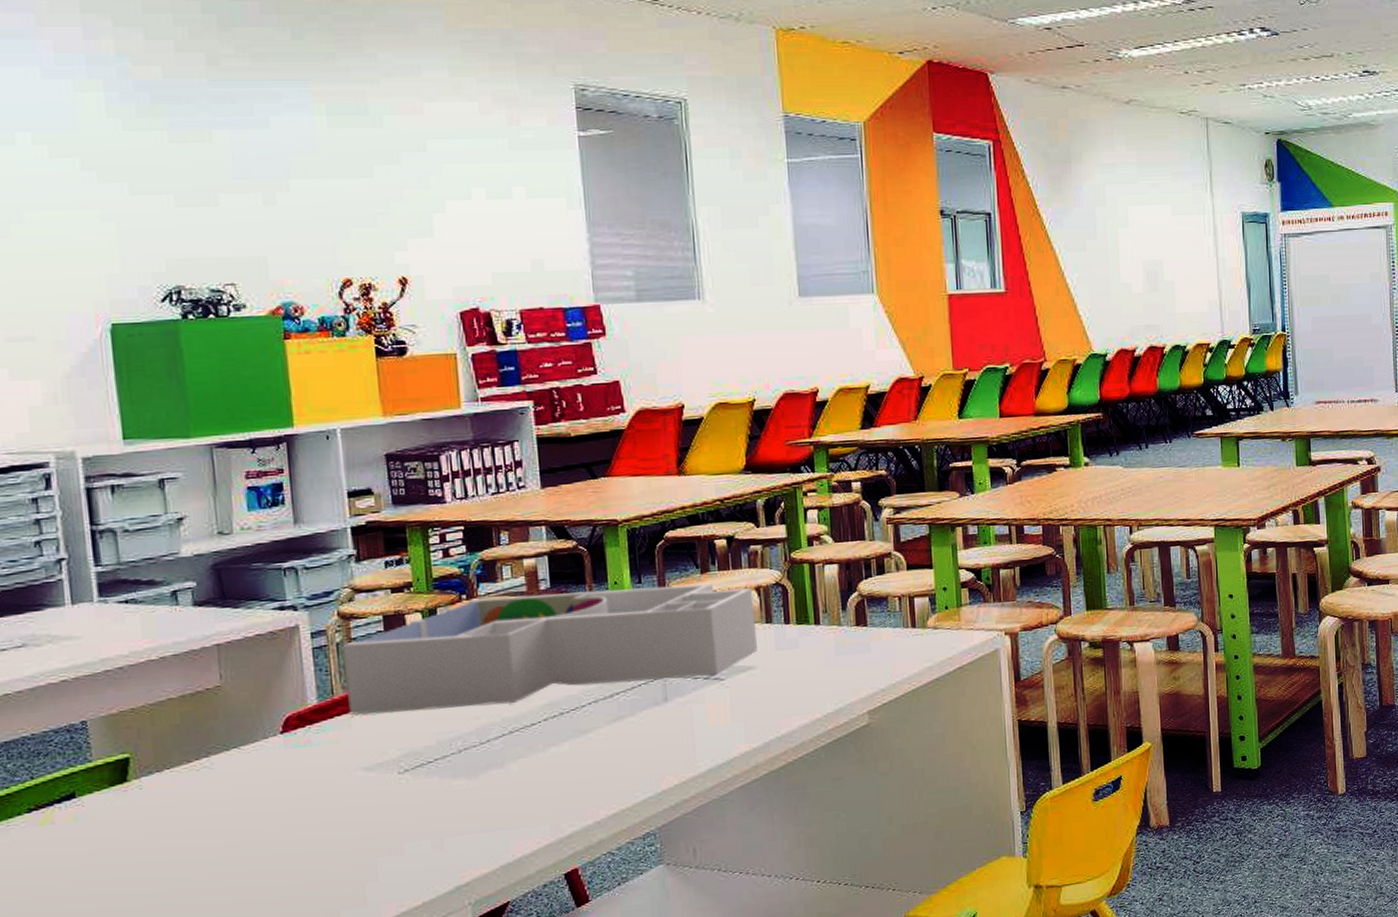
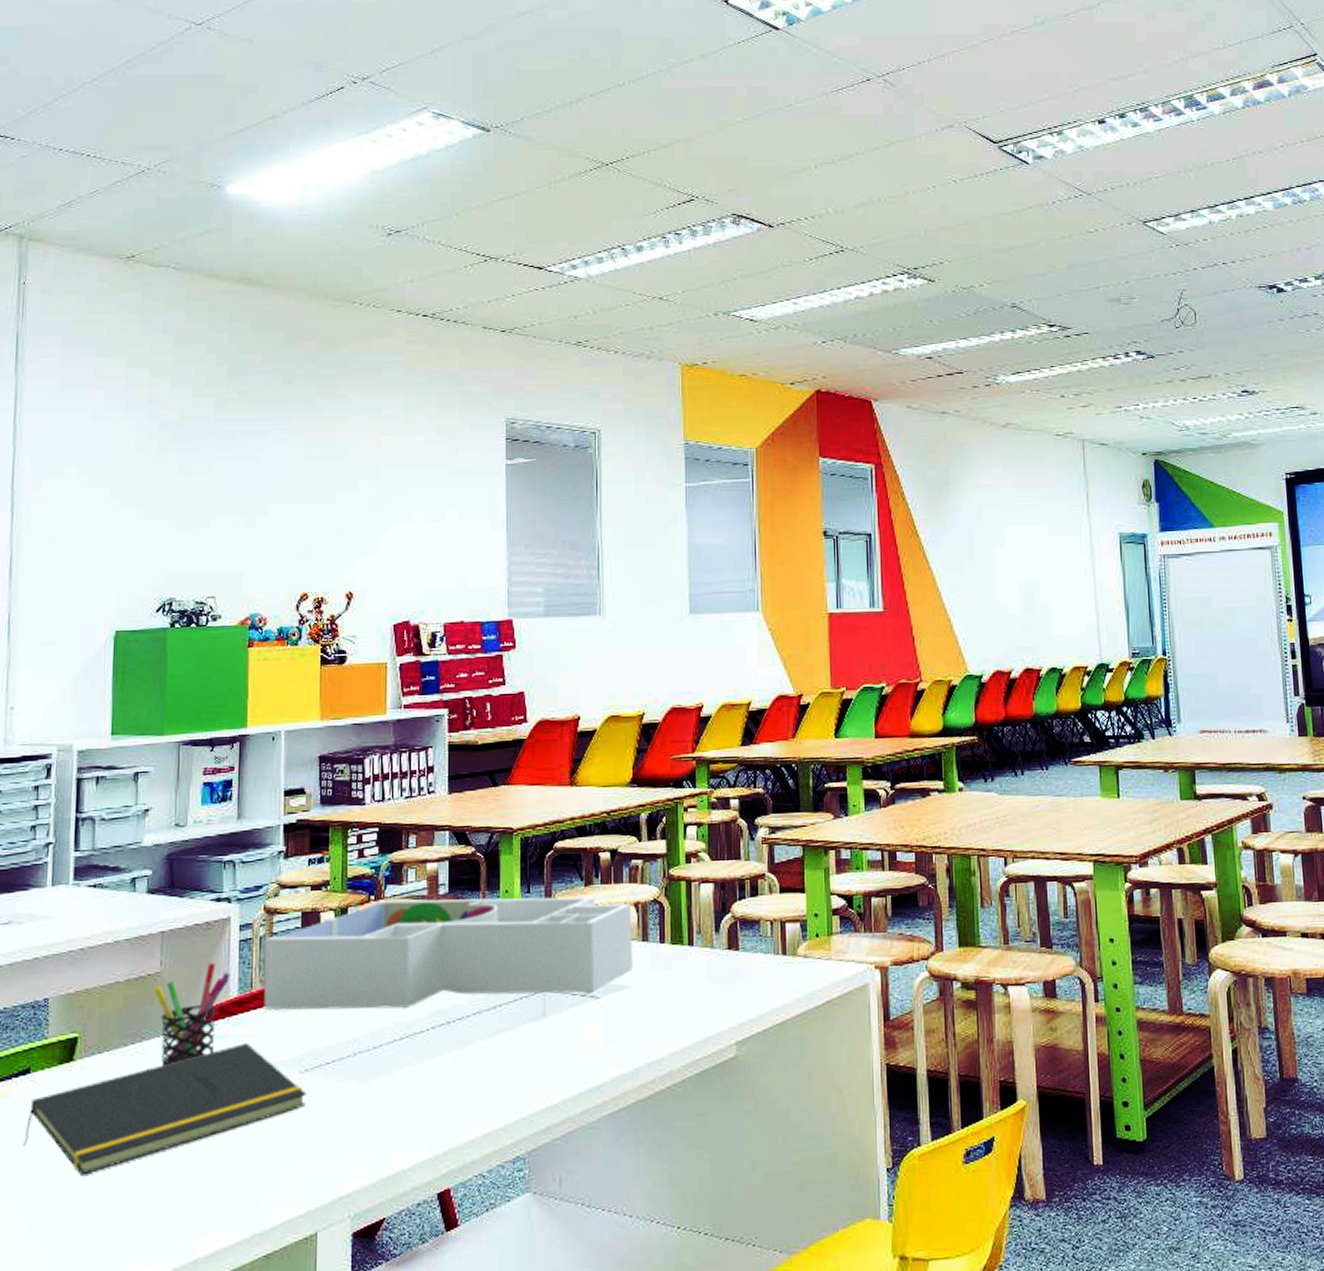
notepad: none [77,748,410,893] -> present [22,1042,307,1176]
pen holder: none [215,671,306,779] -> present [153,962,231,1066]

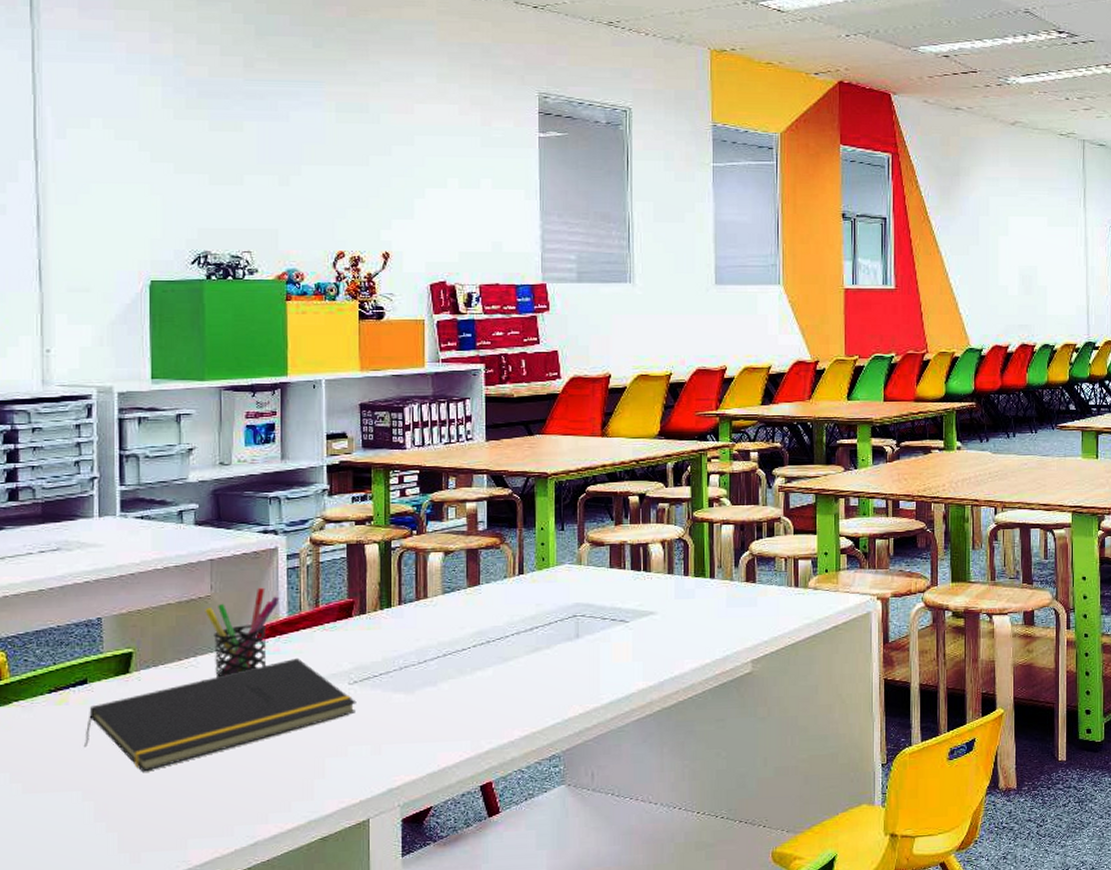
desk organizer: present [264,897,634,1010] -> none [313,534,660,630]

